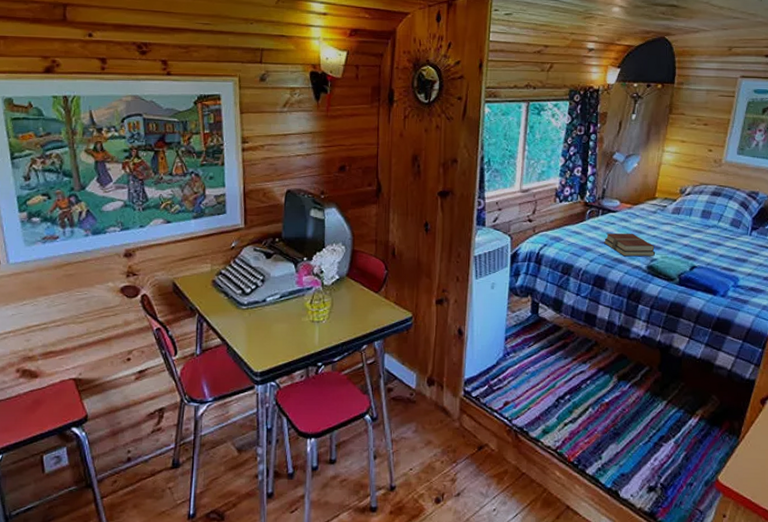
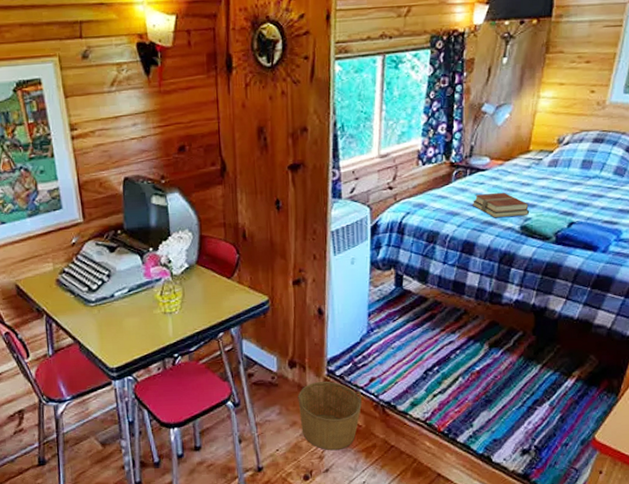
basket: none [434,401,495,474] -> present [298,381,362,451]

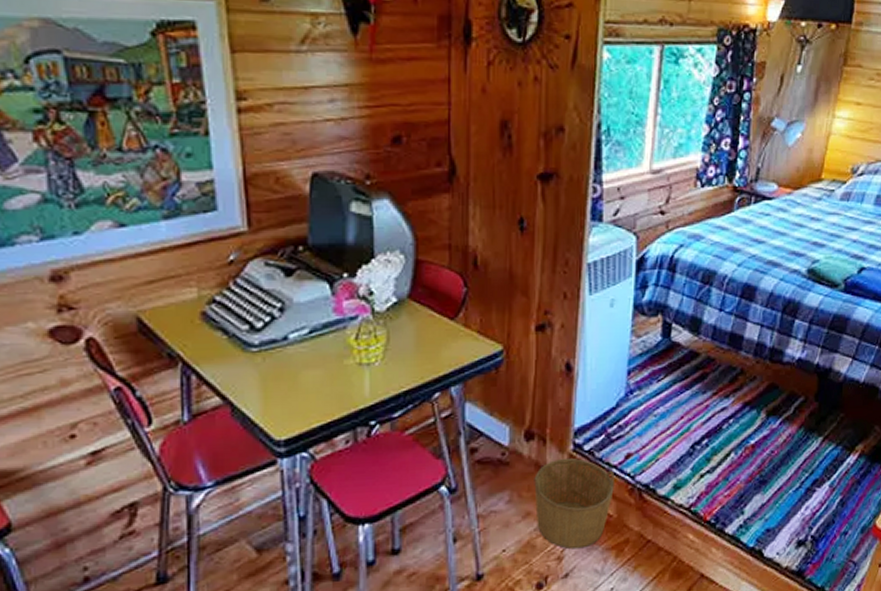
books: present [471,192,530,218] -> none [755,226,819,258]

